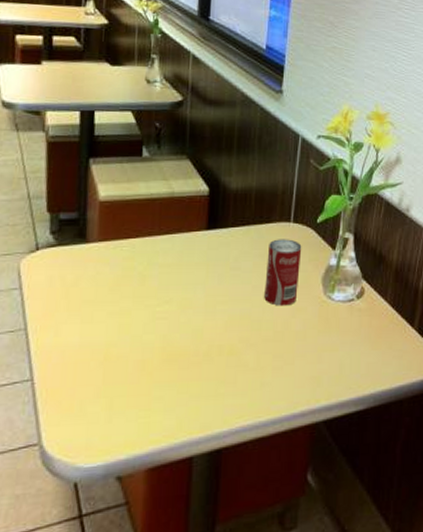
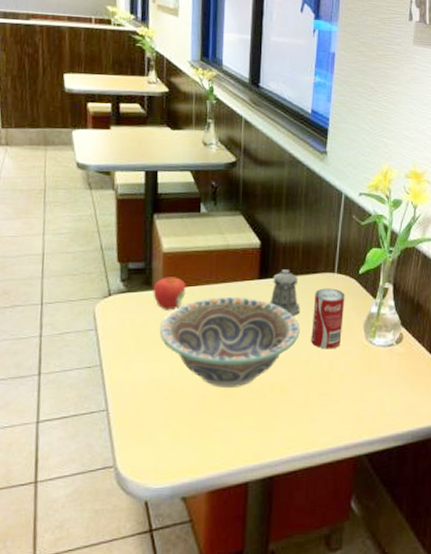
apple: none [87,228,125,266] -> present [153,277,186,310]
decorative bowl: none [94,249,252,351] -> present [159,296,300,387]
pepper shaker: none [218,219,253,270] -> present [269,269,301,316]

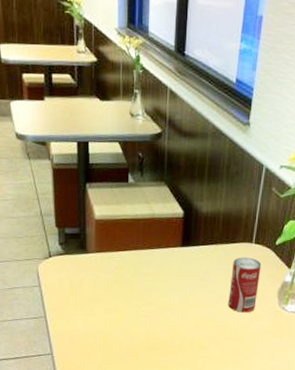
apple: present [153,277,186,310] -> none [87,242,116,272]
decorative bowl: present [159,296,300,387] -> none [93,261,218,342]
pepper shaker: present [269,269,301,316] -> none [191,238,219,282]

